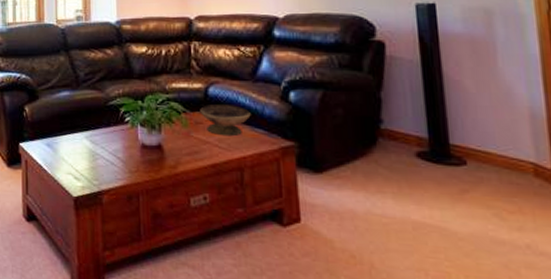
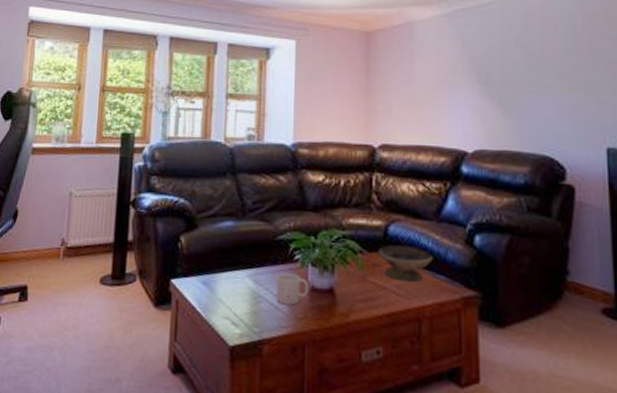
mug: none [109,133,139,161] -> present [275,272,308,306]

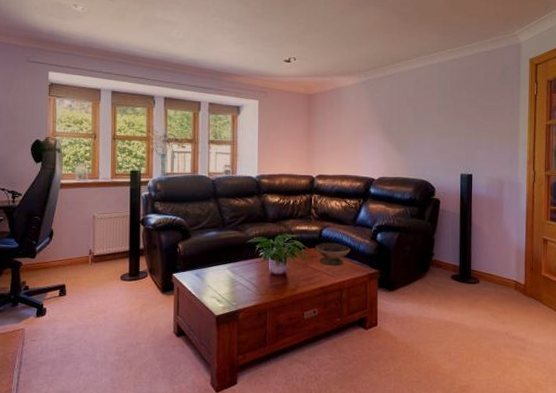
mug: present [275,272,308,306] -> none [246,265,269,286]

